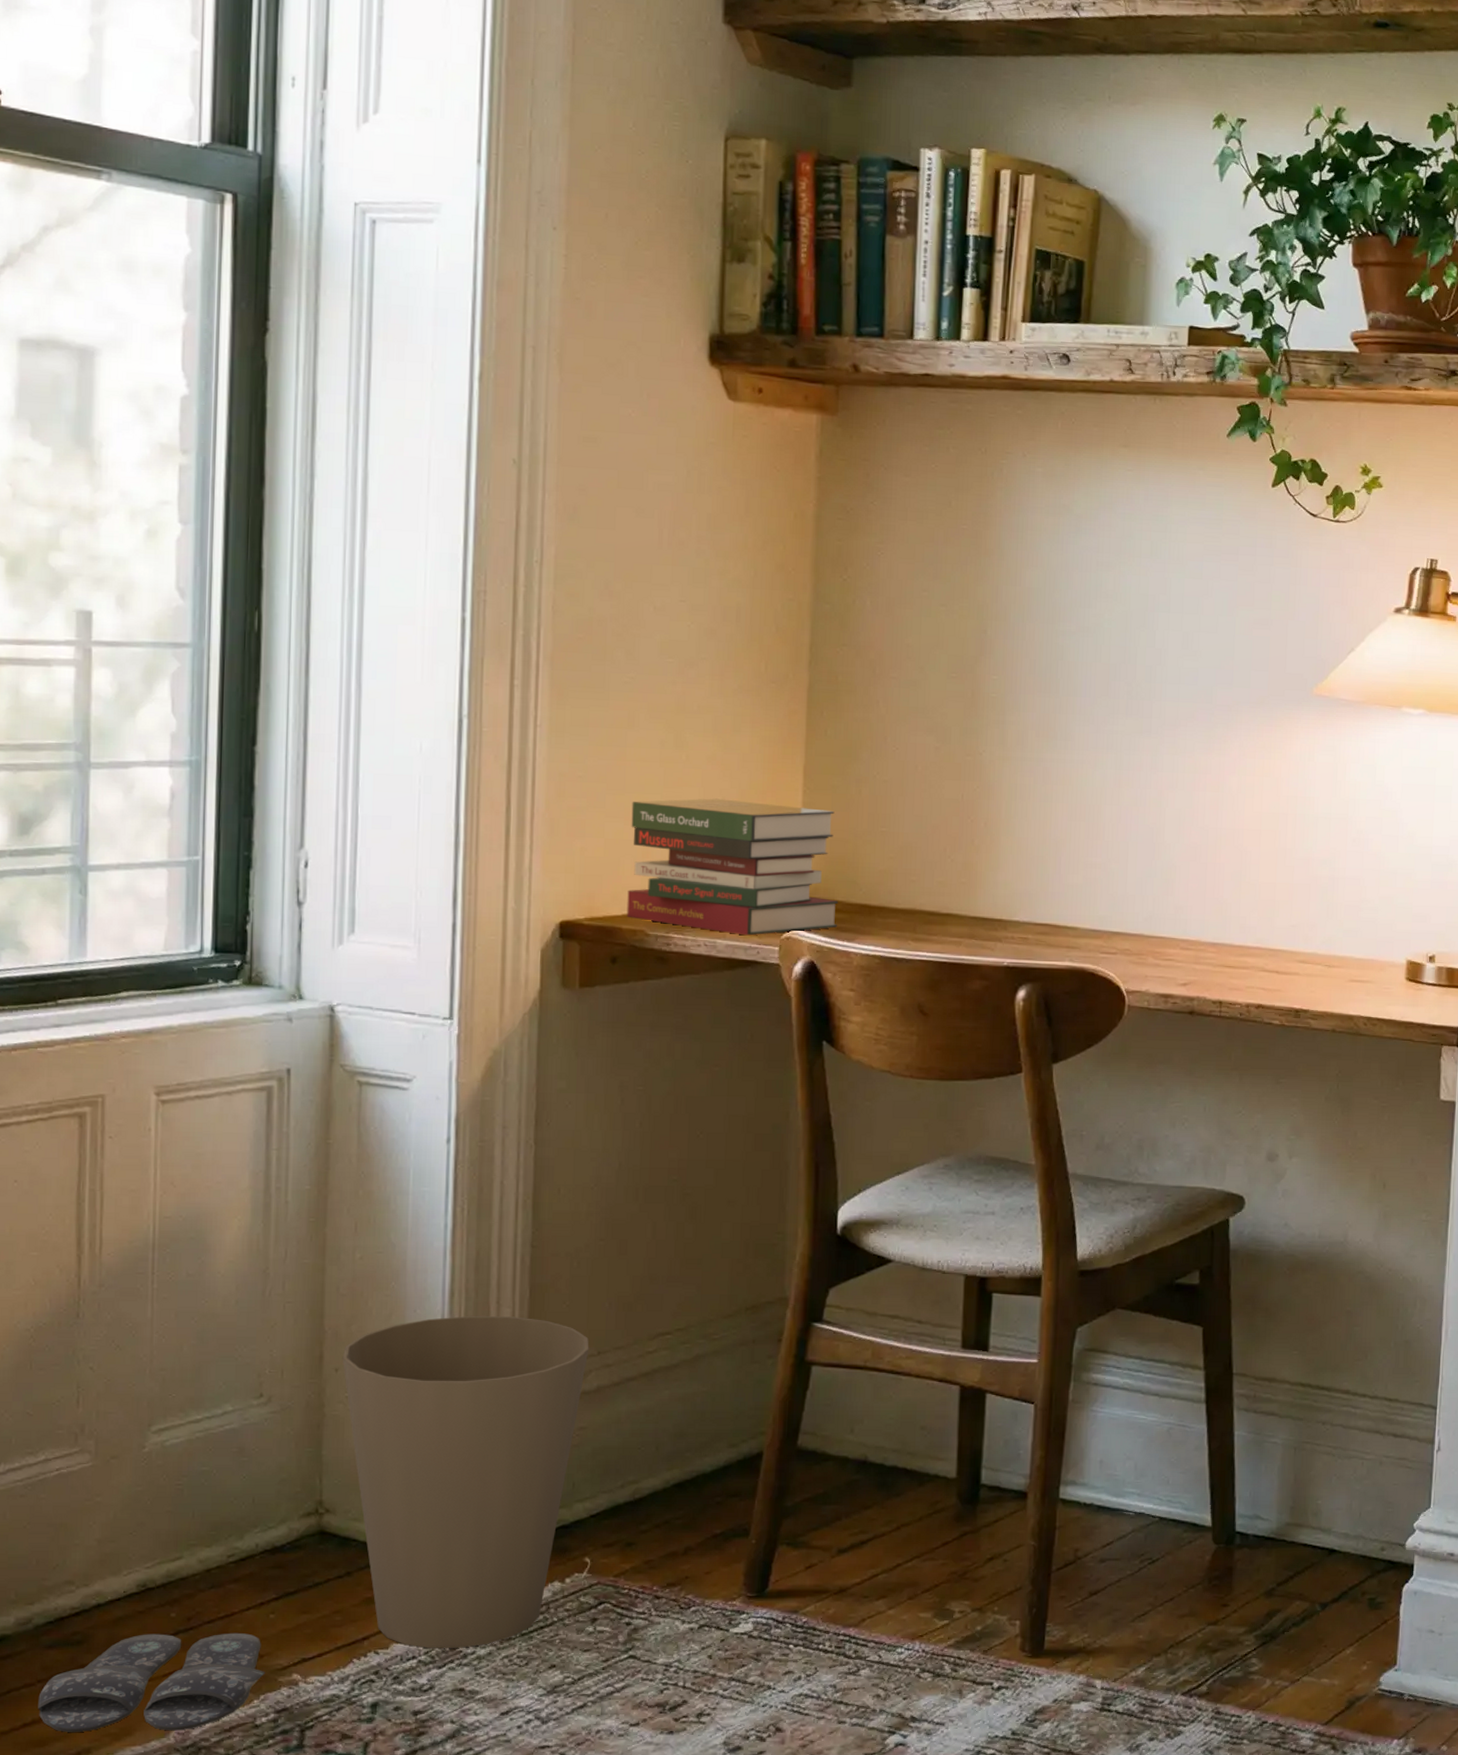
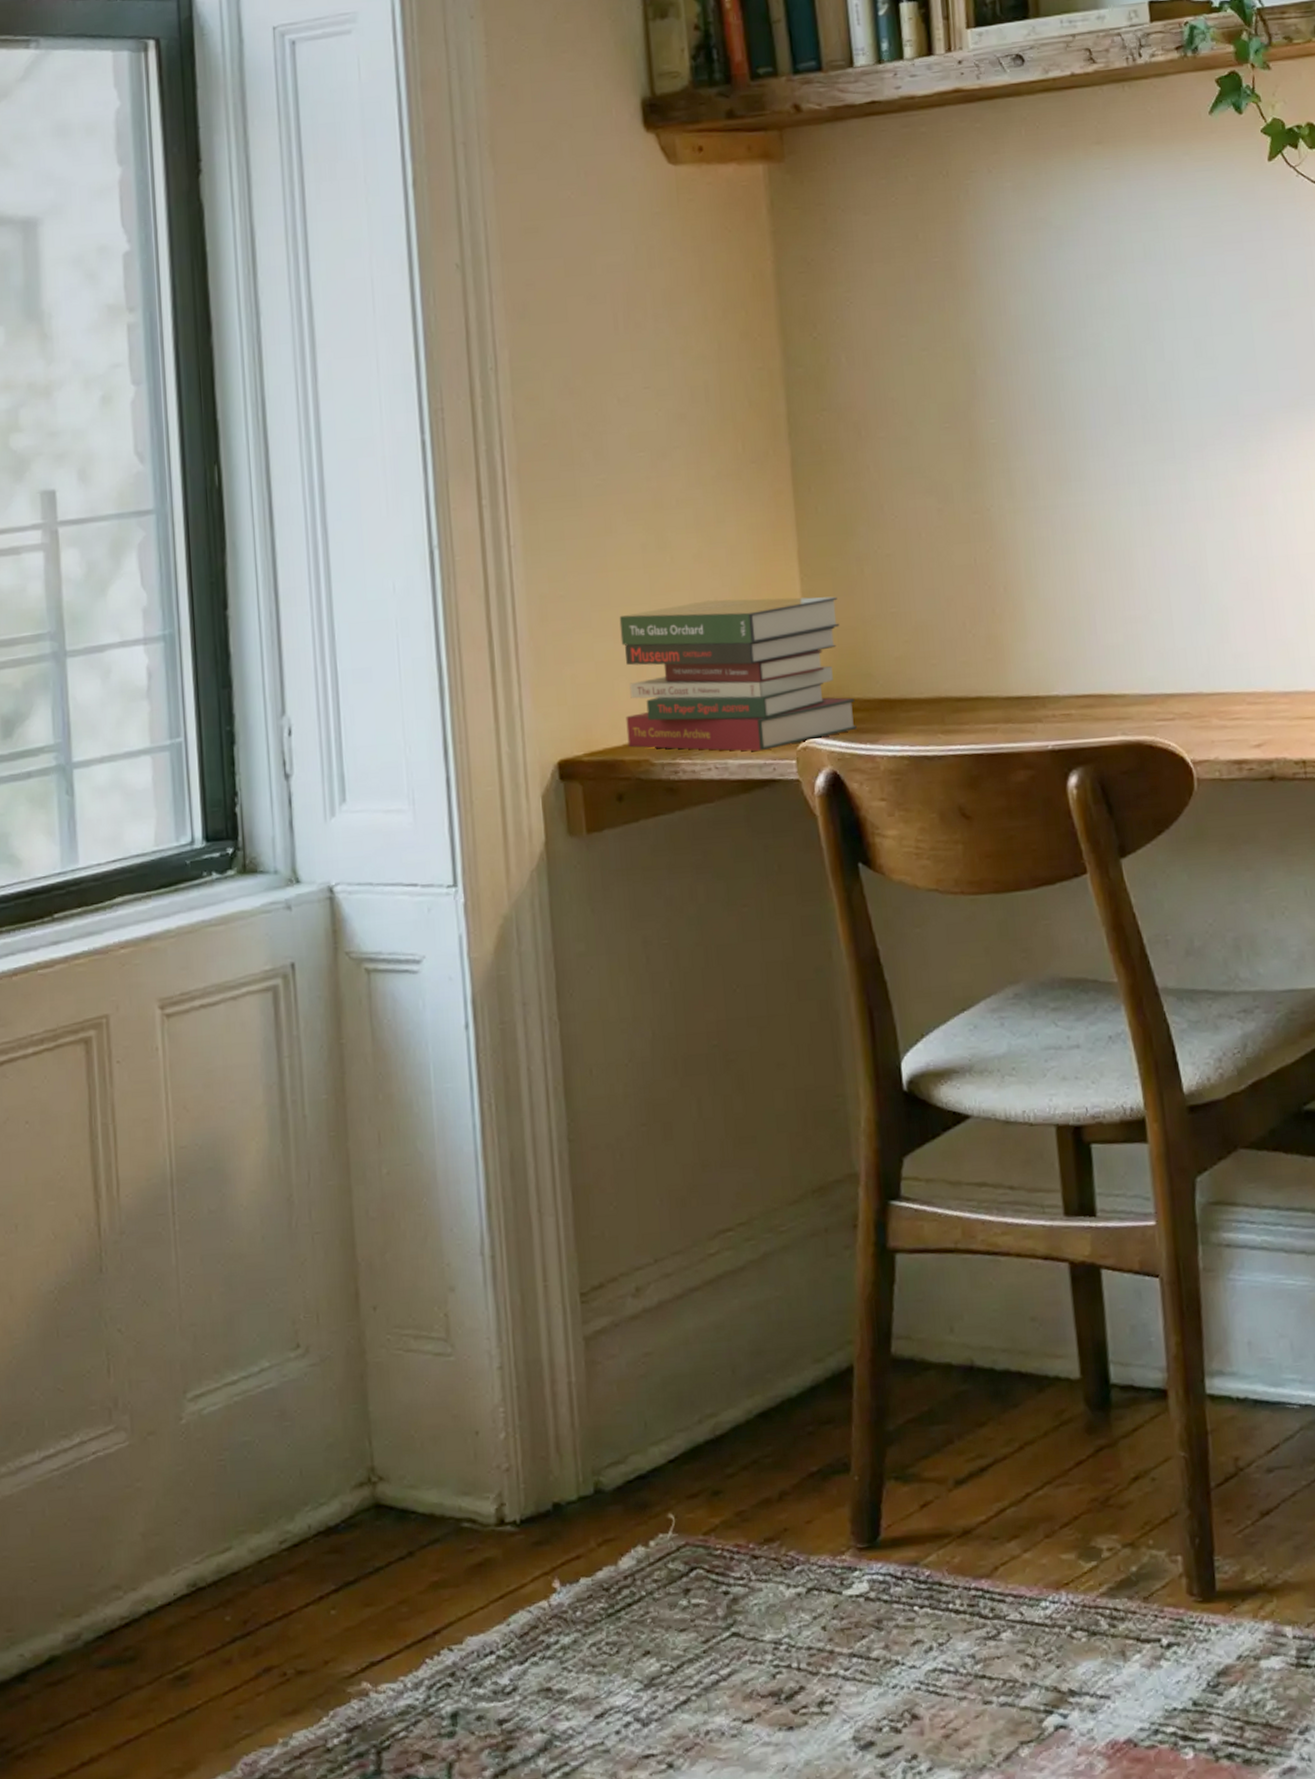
slippers: present [38,1632,265,1733] -> none [94,1635,332,1771]
trash bin: present [342,1315,589,1649] -> none [379,1226,645,1640]

